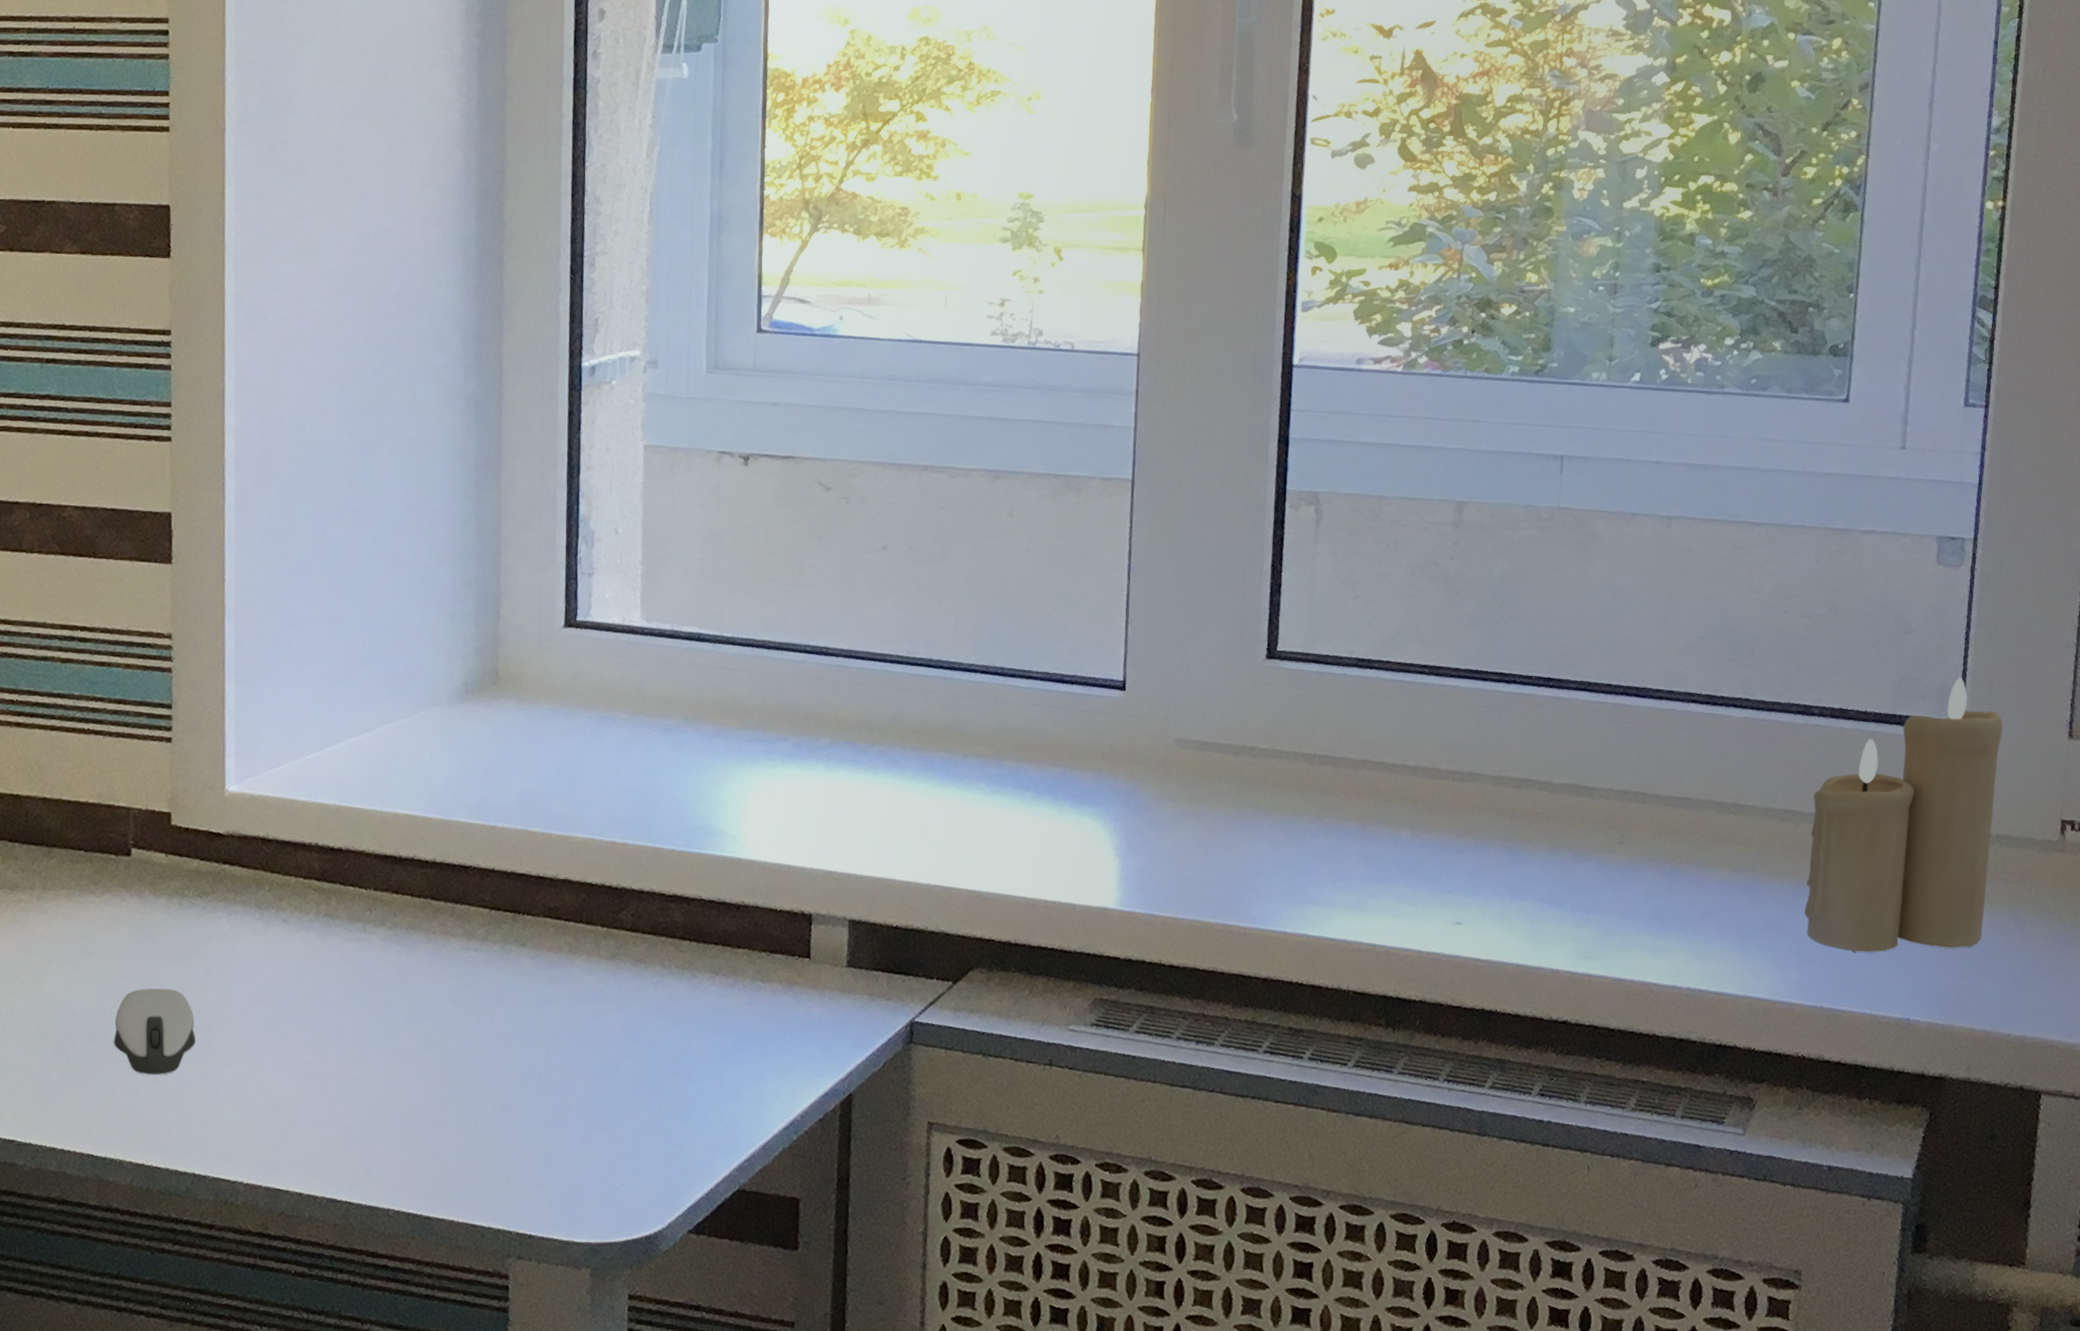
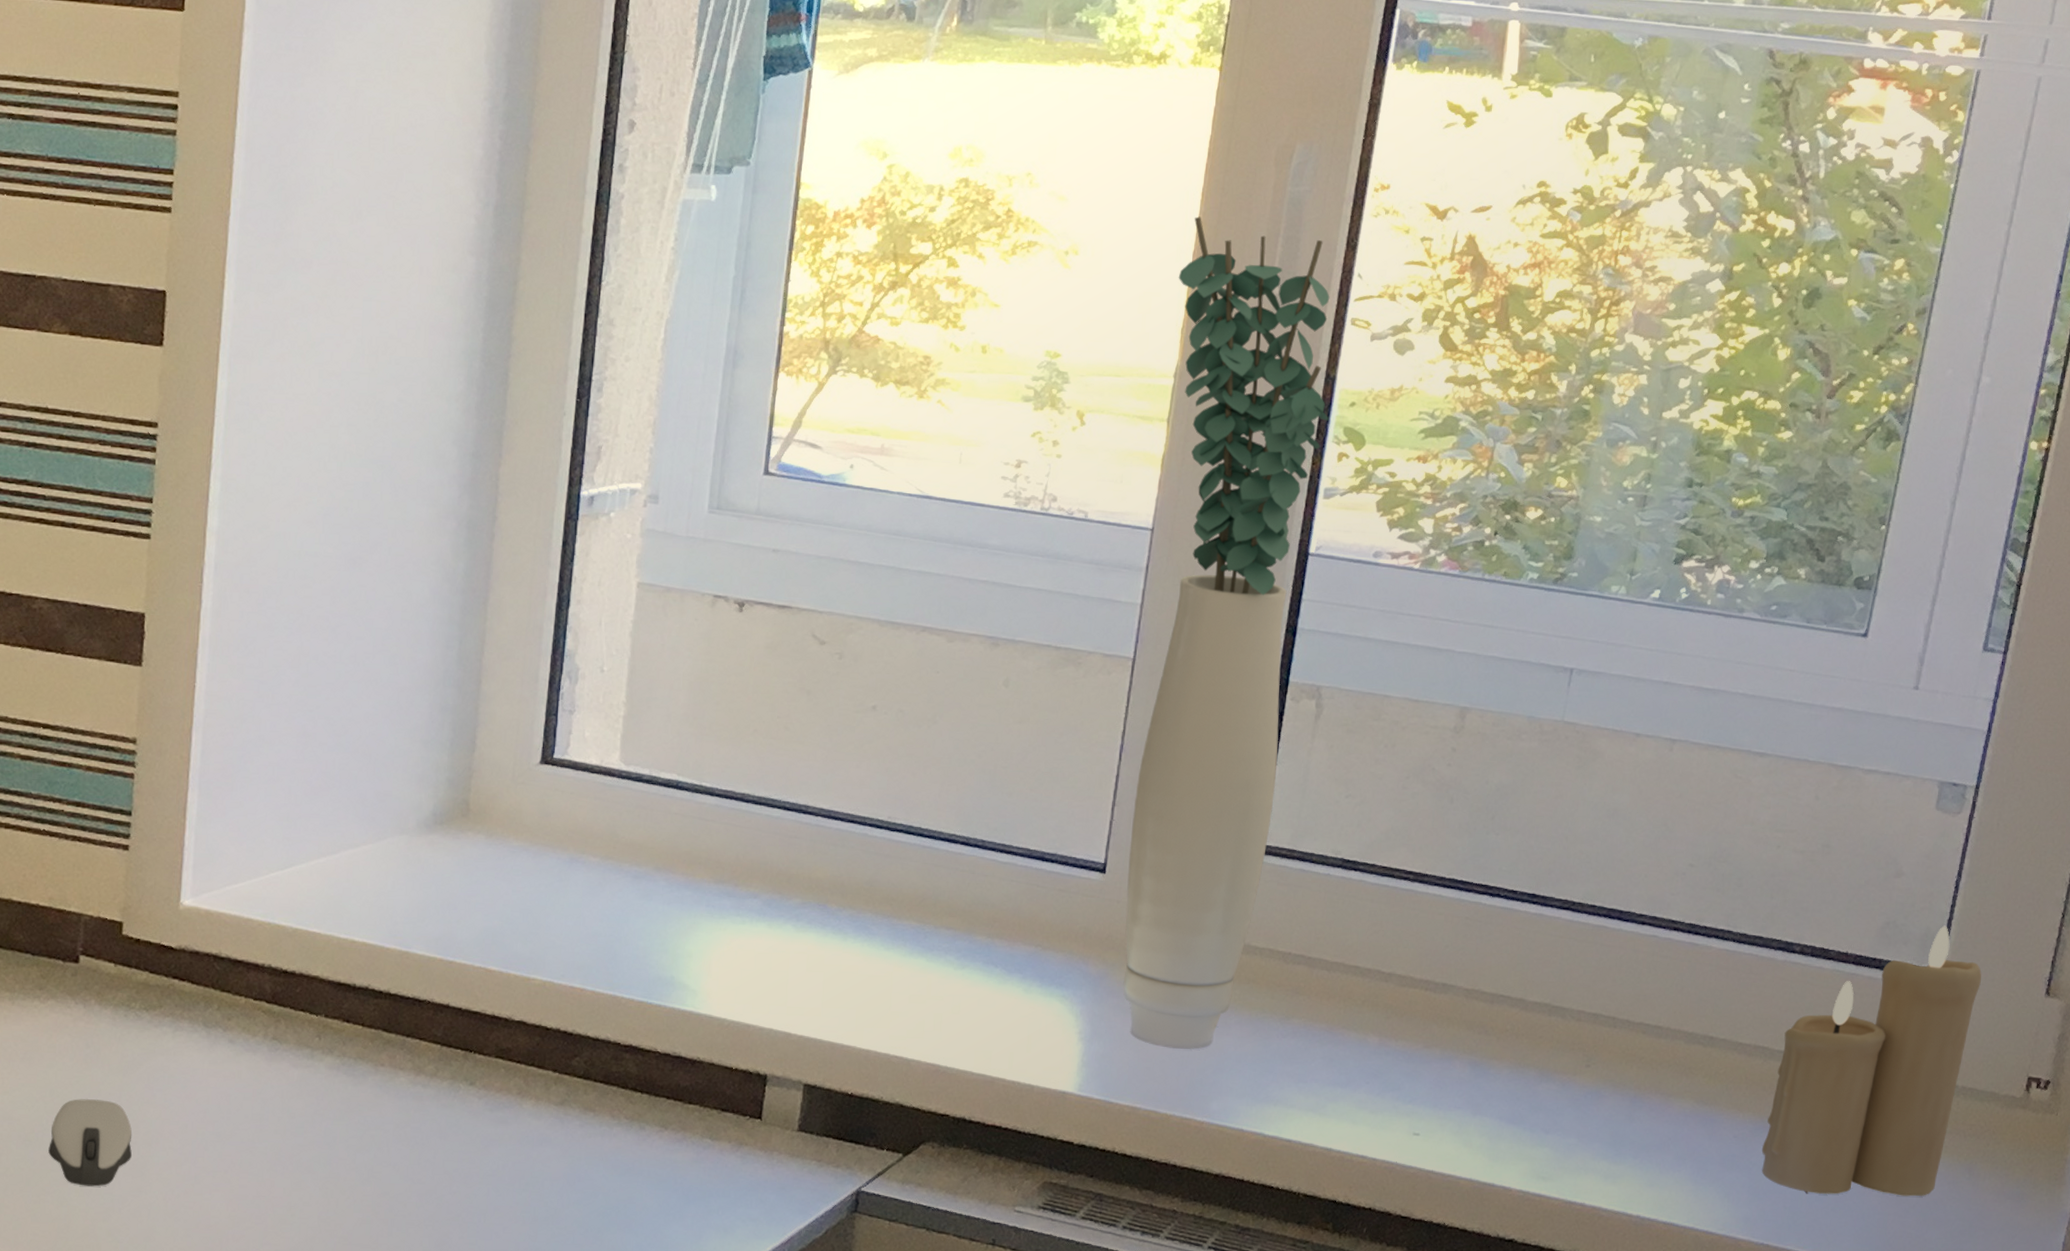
vase: none [1139,54,1300,857] -> present [1123,216,1330,1049]

